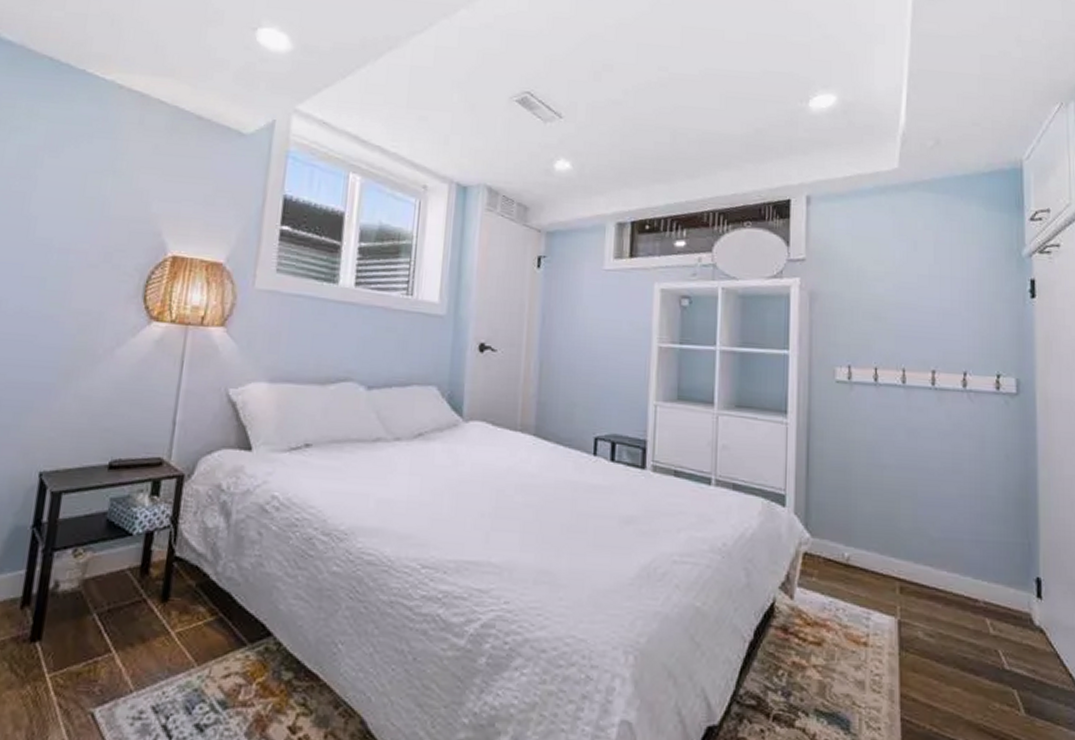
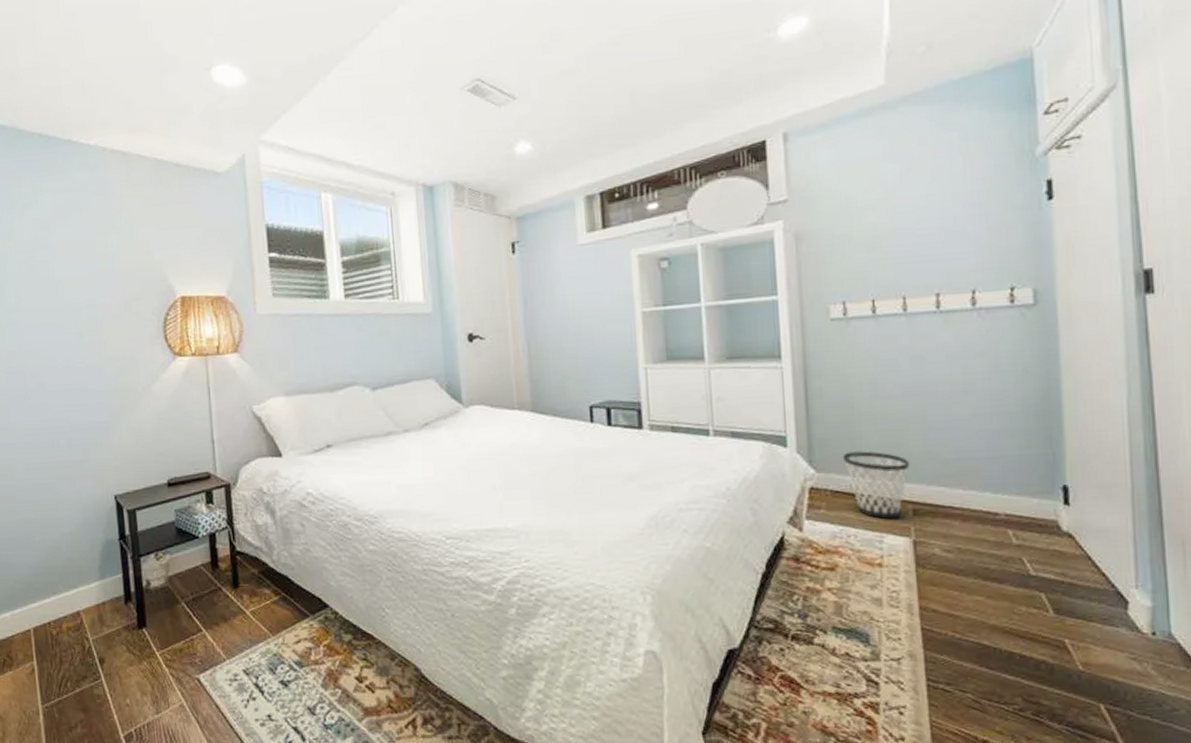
wastebasket: none [838,519,899,596] -> present [843,451,910,520]

